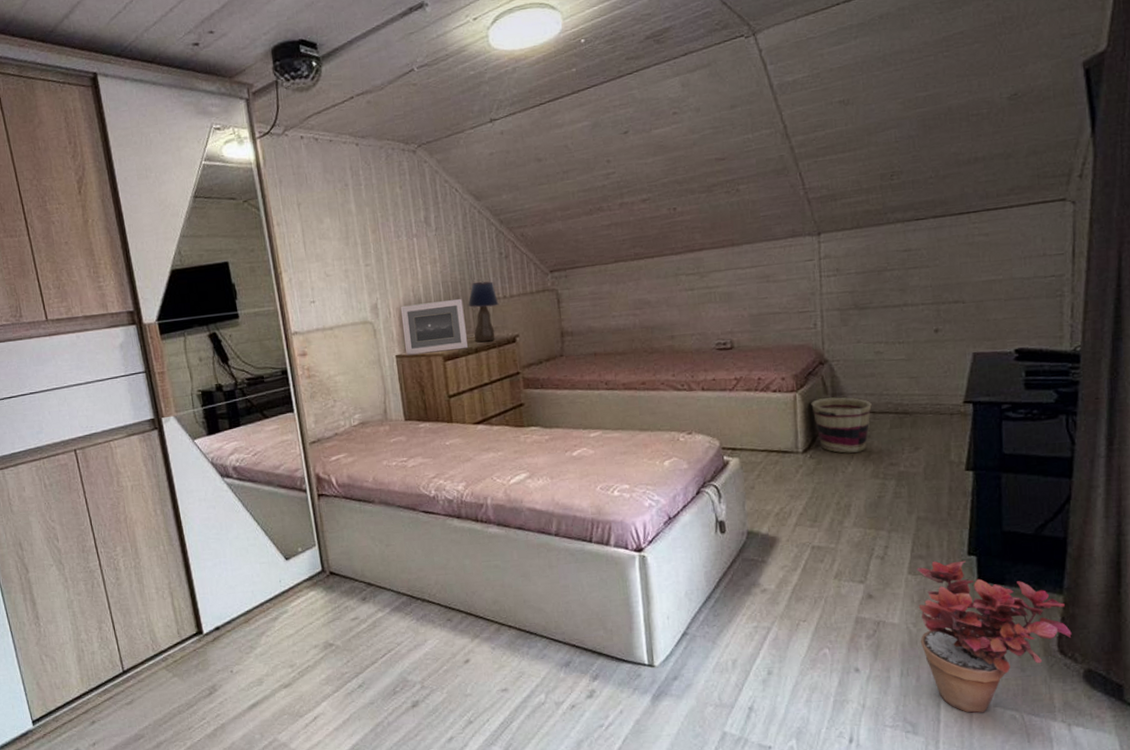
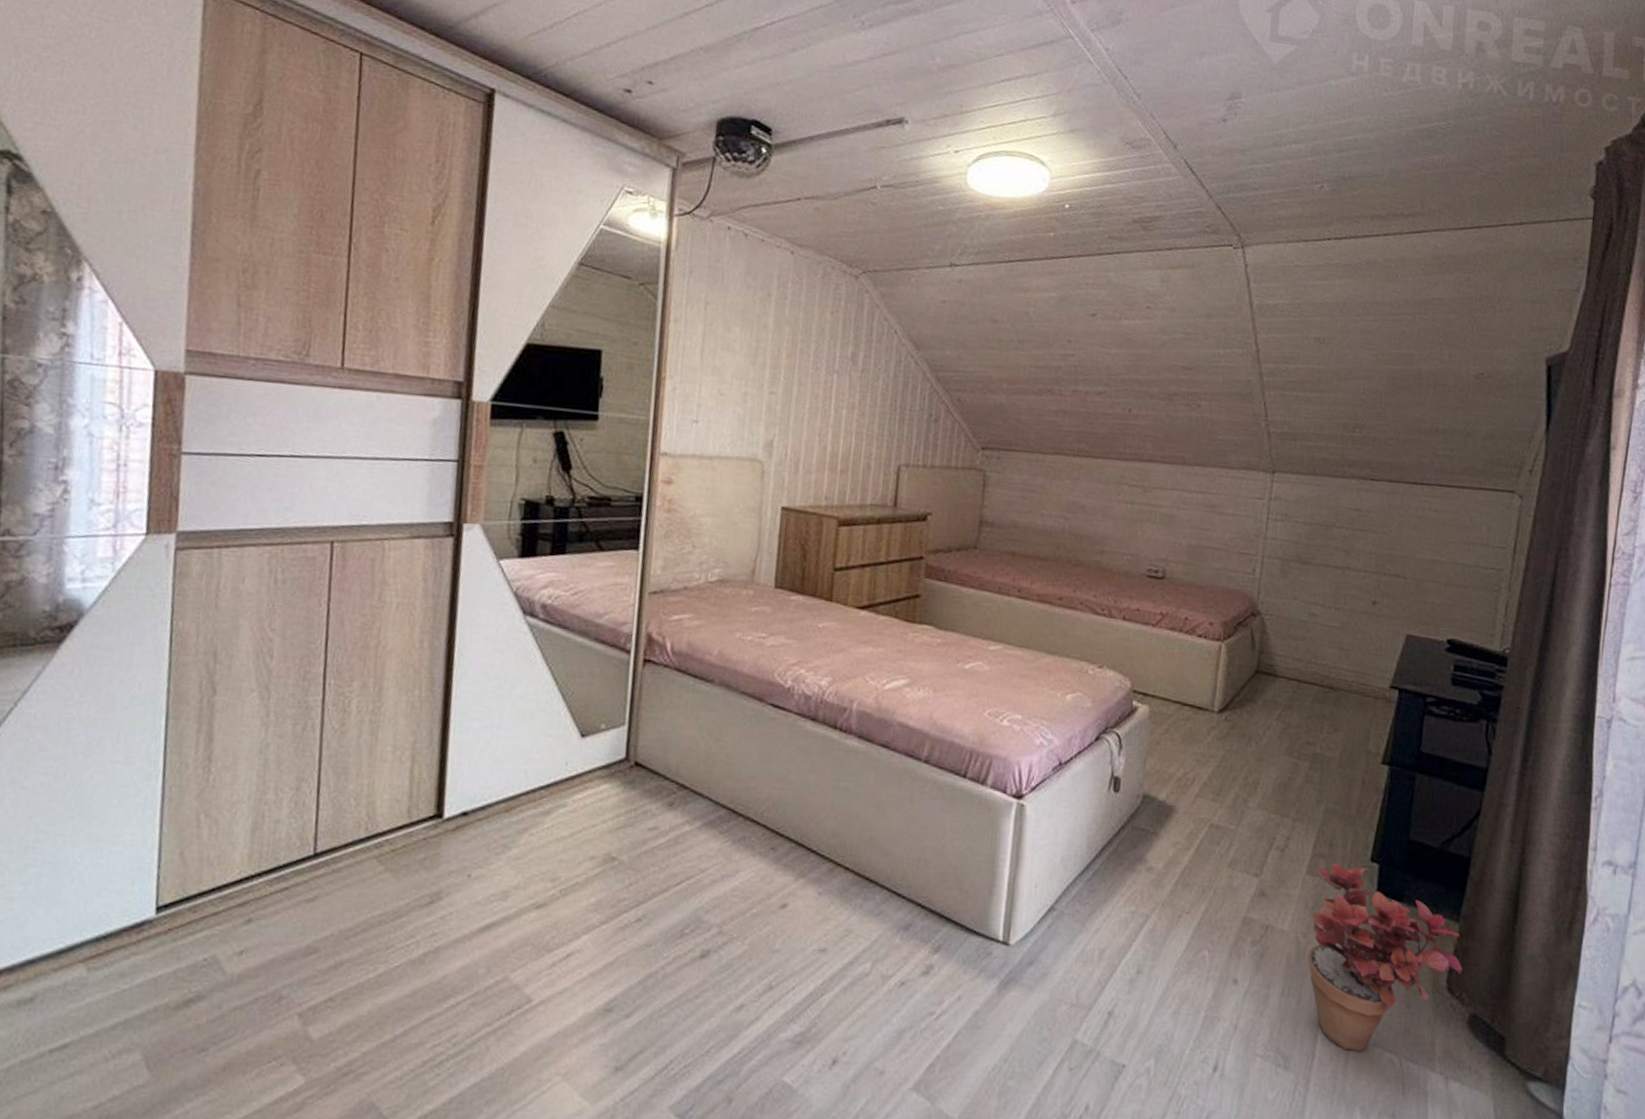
picture frame: present [400,298,469,355] -> none [795,450,875,517]
table lamp: present [468,281,499,344] -> none [879,441,917,516]
basket: present [811,397,872,453] -> none [1235,654,1298,723]

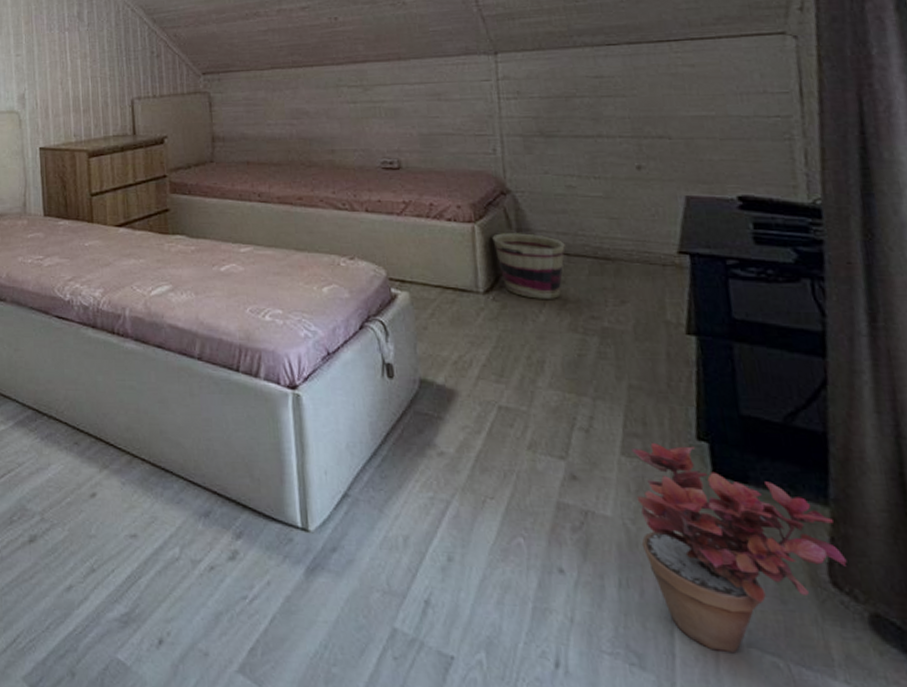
basket: none [1235,654,1298,723] -> present [492,233,565,299]

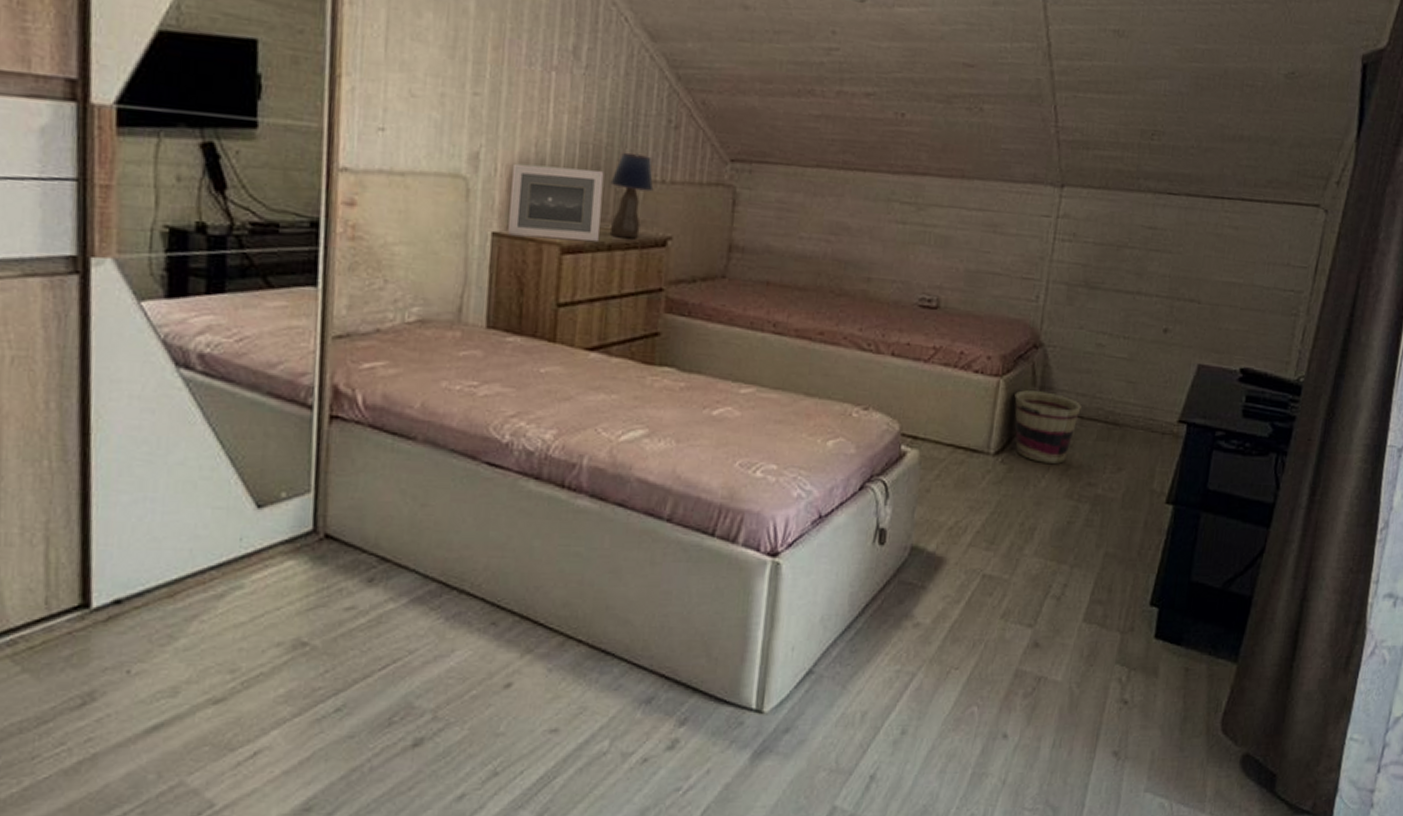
picture frame: none [47,94,115,148] -> present [508,163,604,243]
table lamp: none [116,79,148,142] -> present [609,152,654,241]
potted plant: present [631,442,847,654] -> none [1080,608,1238,799]

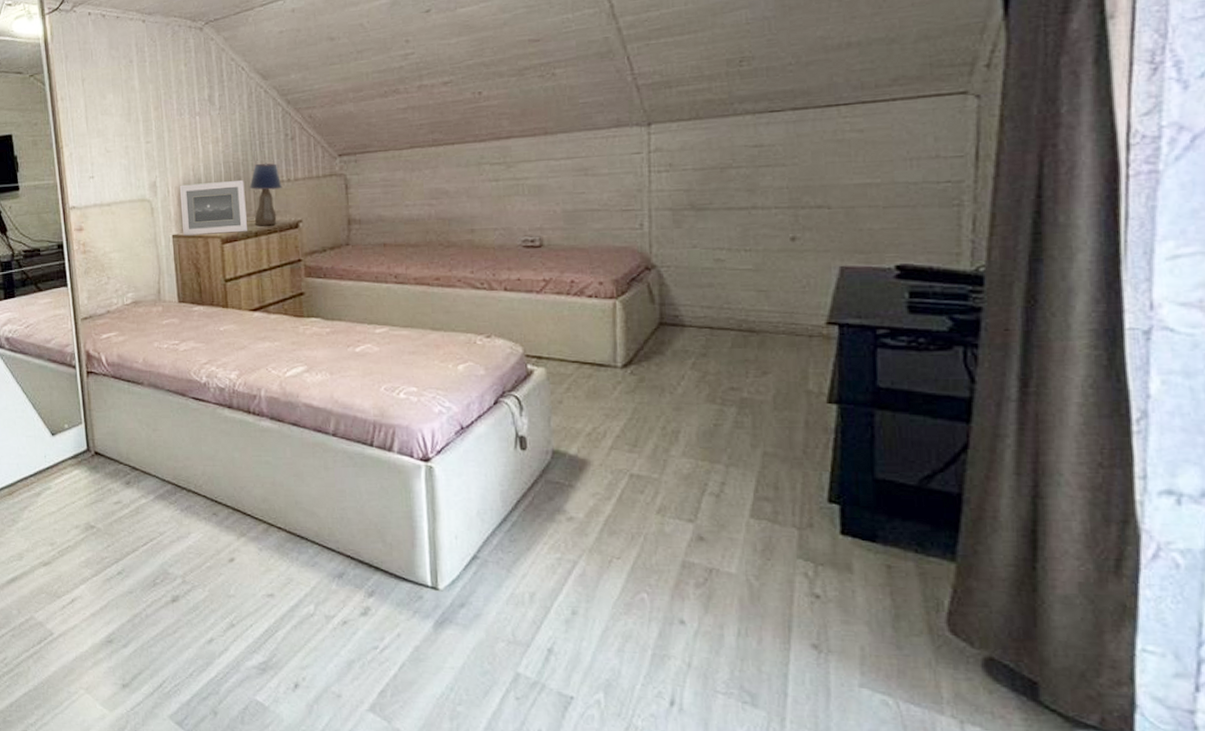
basket: present [1014,390,1081,464] -> none [634,307,709,372]

